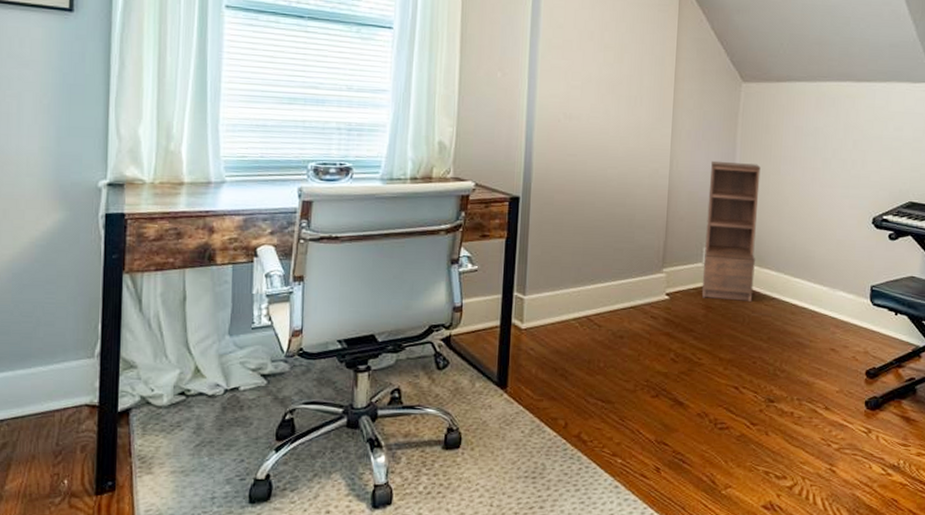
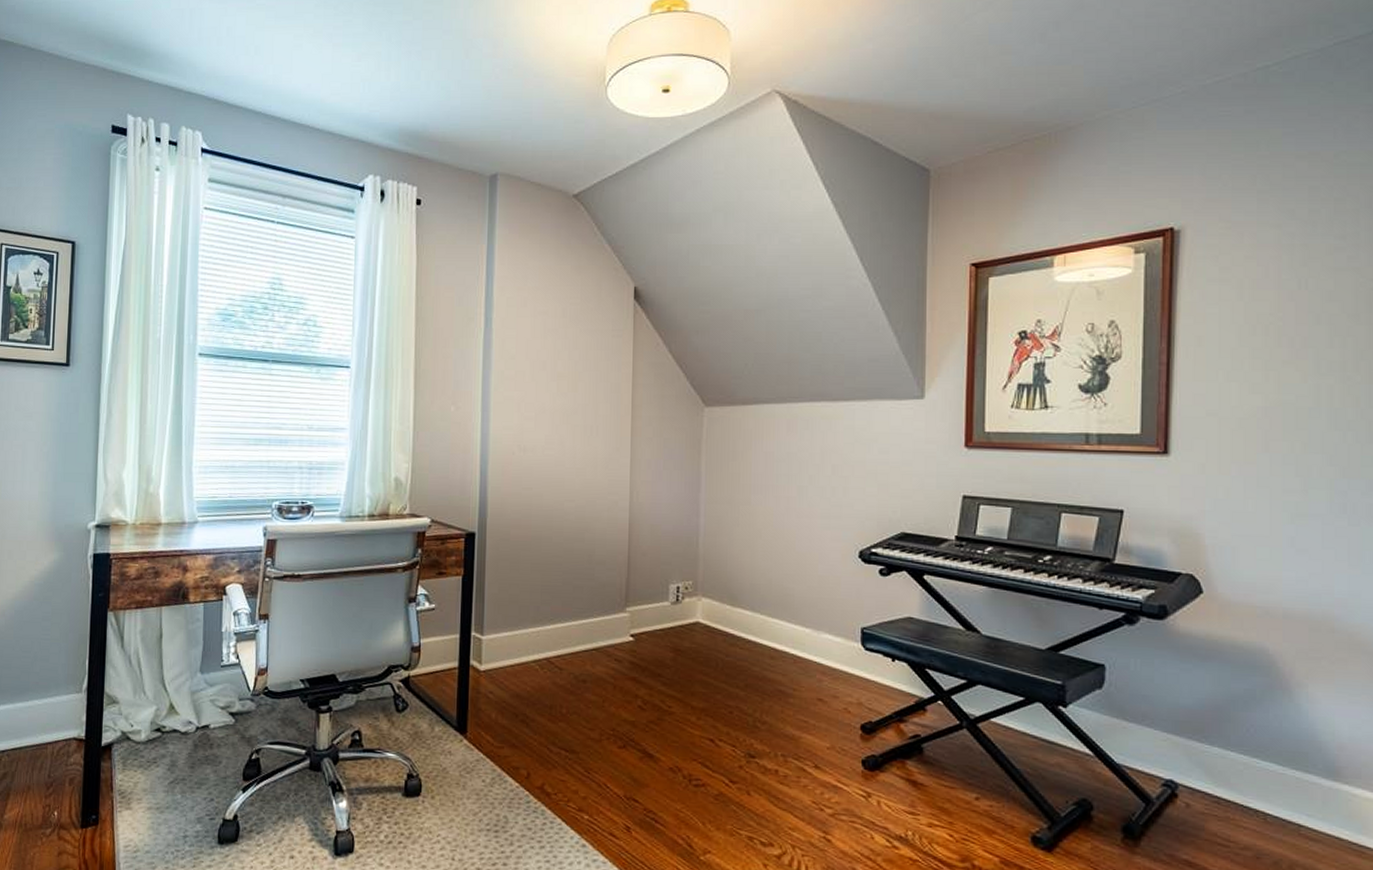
bookshelf: present [702,160,761,303] -> none [669,491,729,646]

